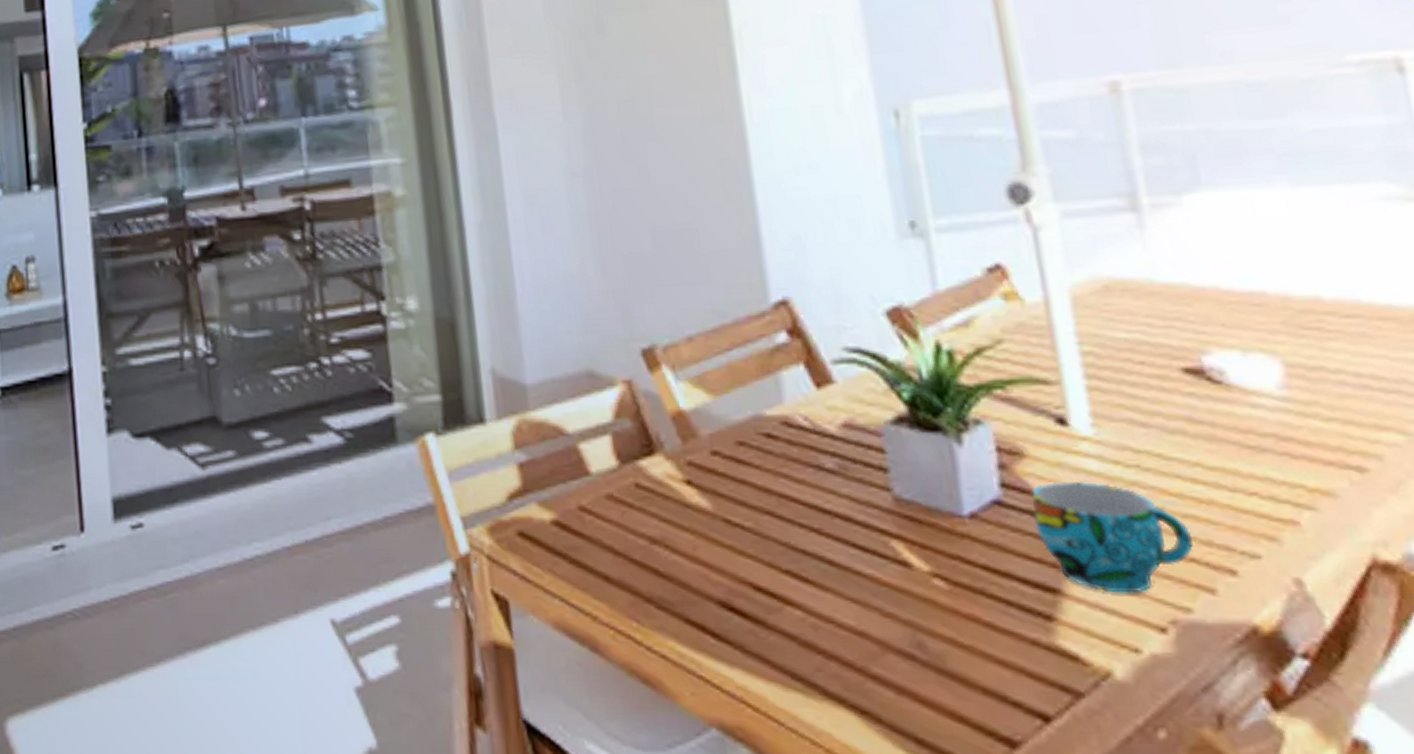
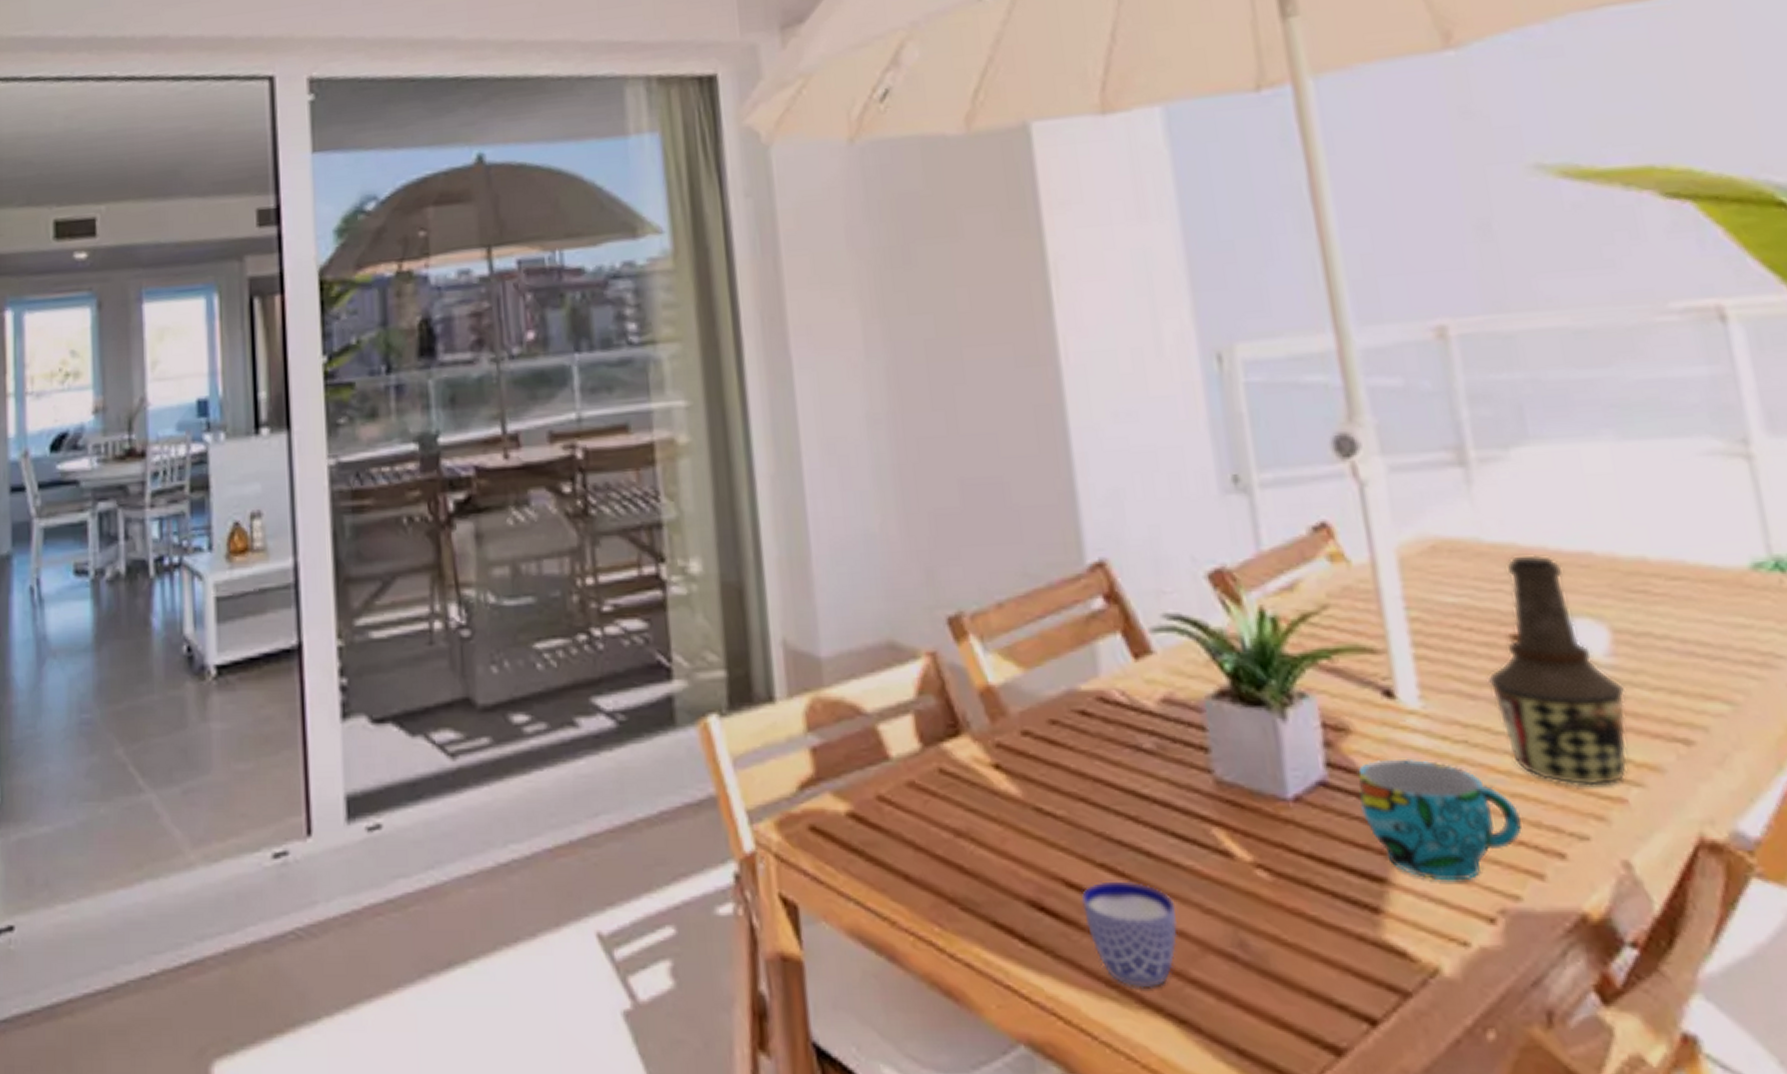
cup: none [768,586,859,682] -> present [1081,881,1178,988]
bottle: none [1159,294,1300,509] -> present [1487,555,1628,786]

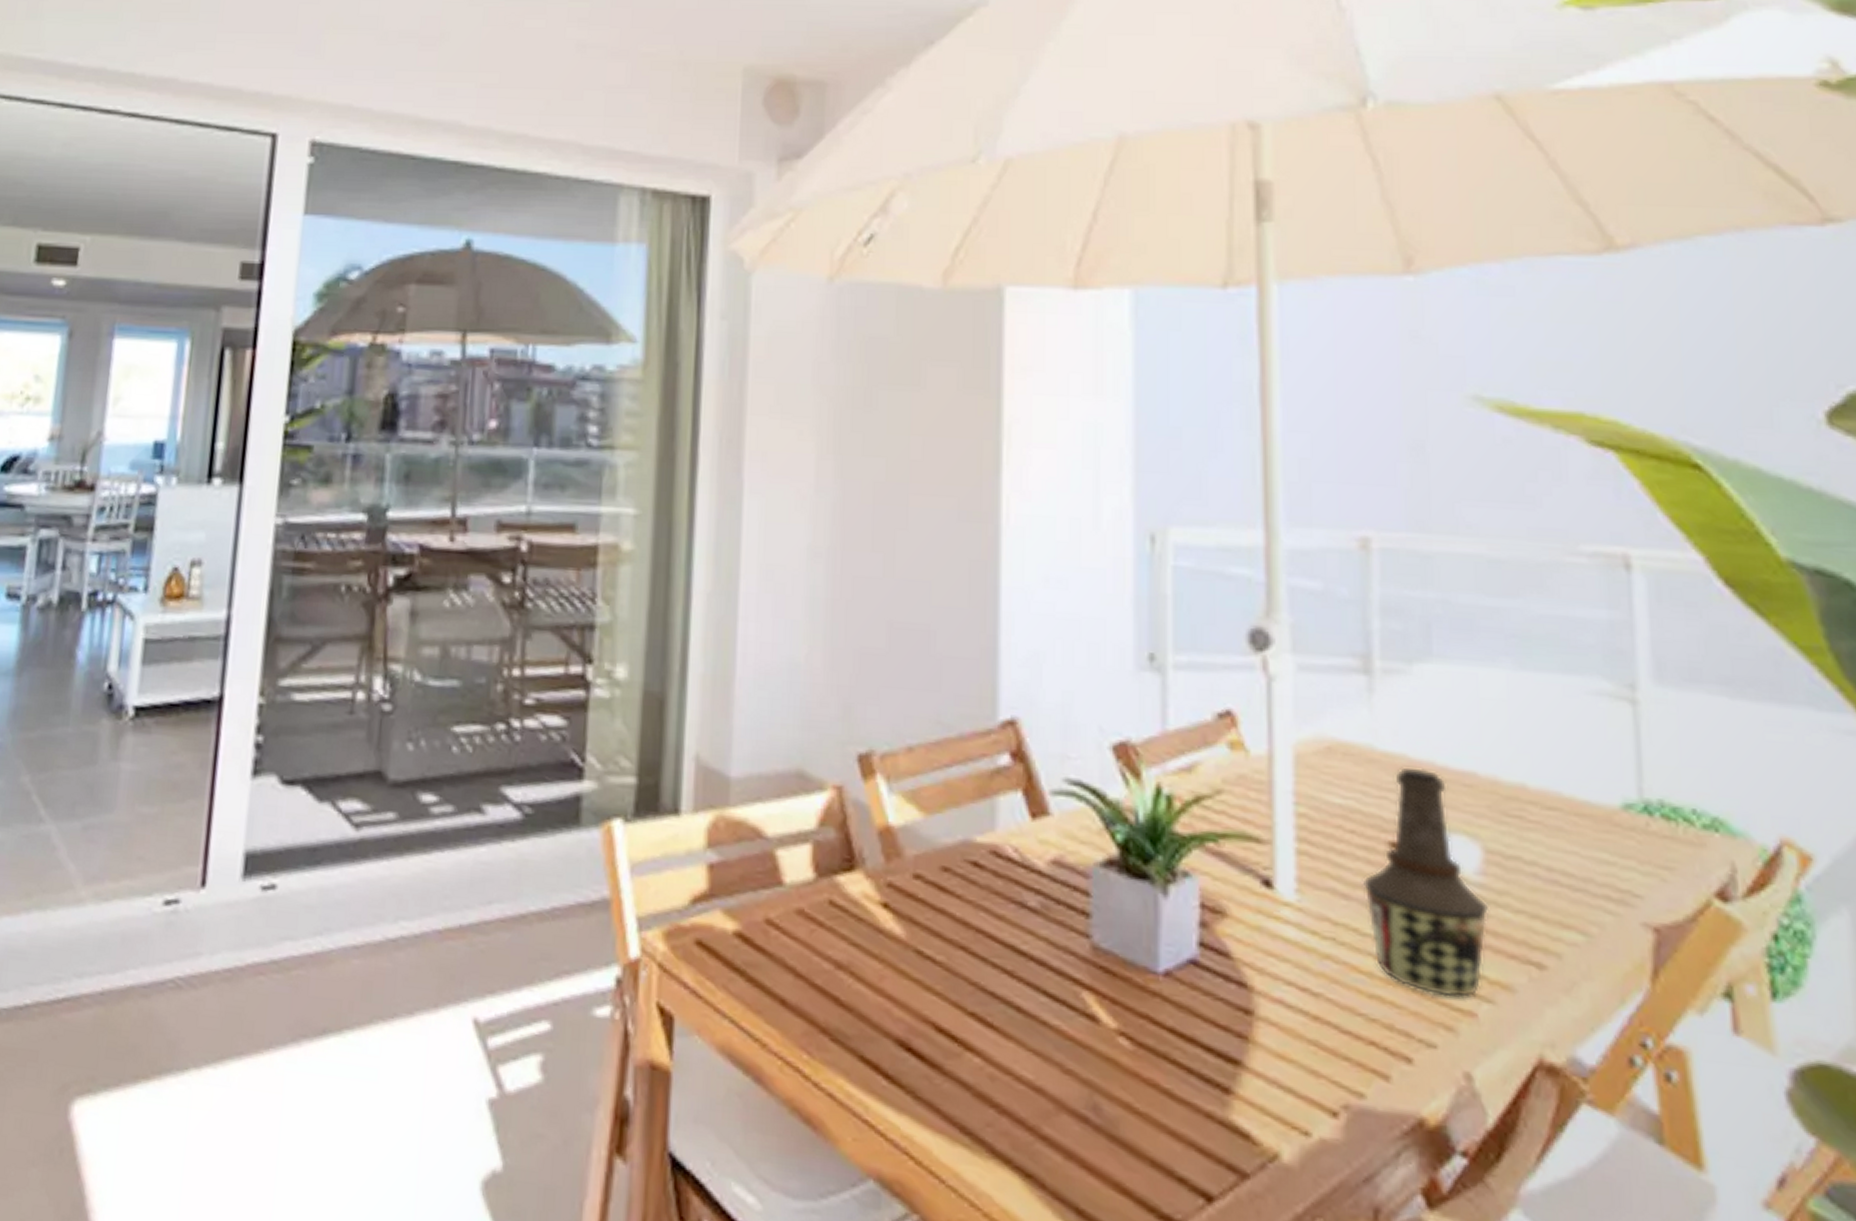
cup: present [1081,881,1178,988] -> none [948,1029,1038,1140]
cup: present [1358,758,1522,881] -> none [1225,946,1374,1073]

